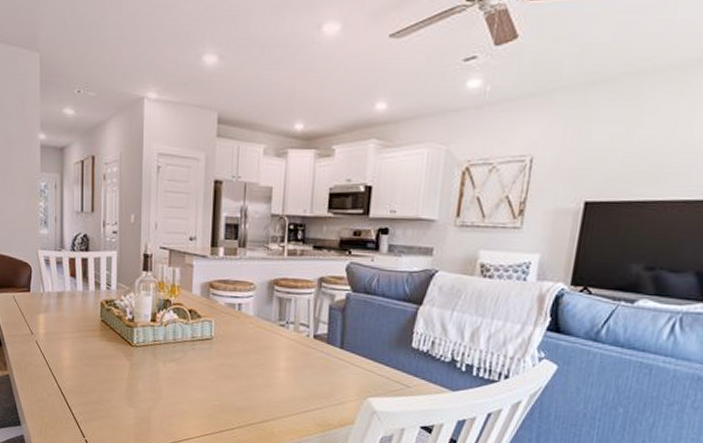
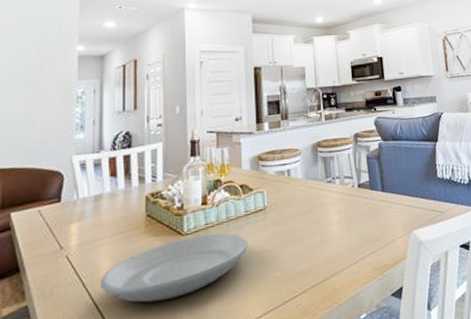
plate: none [63,349,192,400] -> present [100,233,248,303]

